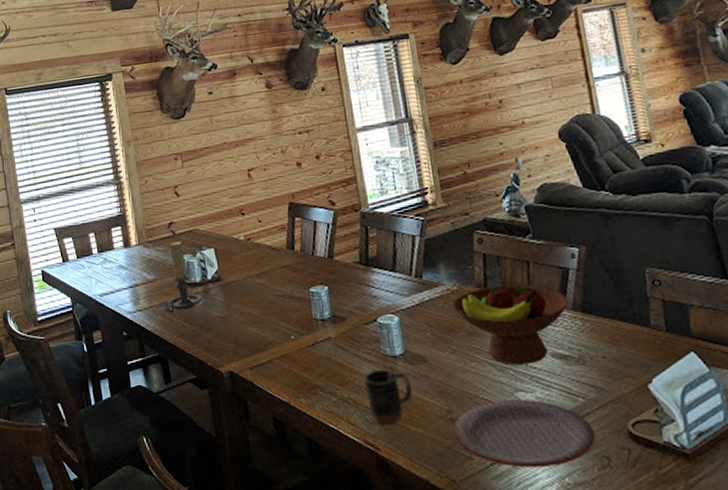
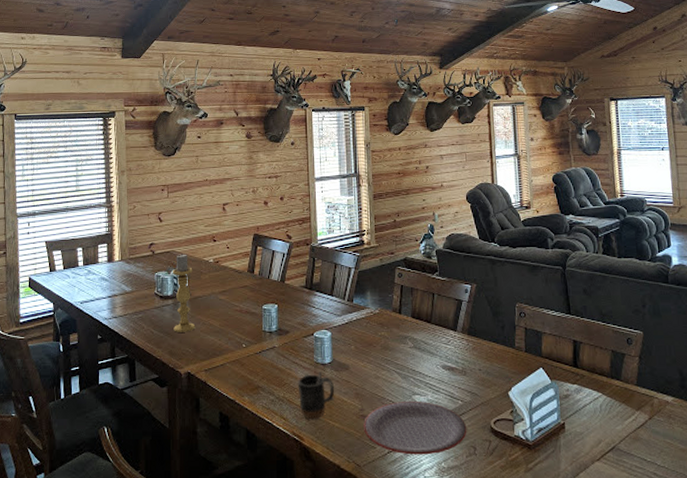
candle holder: present [165,241,203,313] -> none [138,260,171,320]
candle holder: none [198,232,233,325] -> present [172,254,196,332]
fruit bowl: present [451,284,569,365] -> none [373,311,460,374]

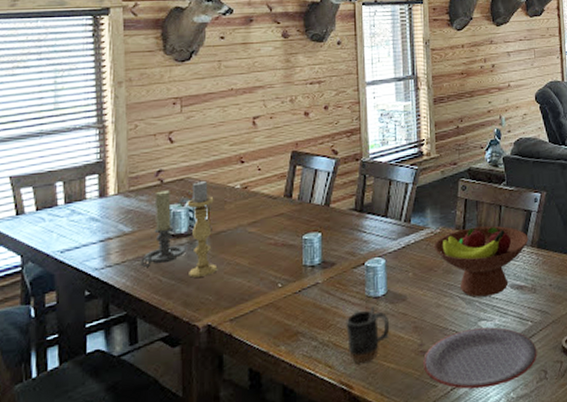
candle holder: none [138,260,171,320] -> present [140,190,186,267]
fruit bowl: none [373,311,460,374] -> present [433,225,529,297]

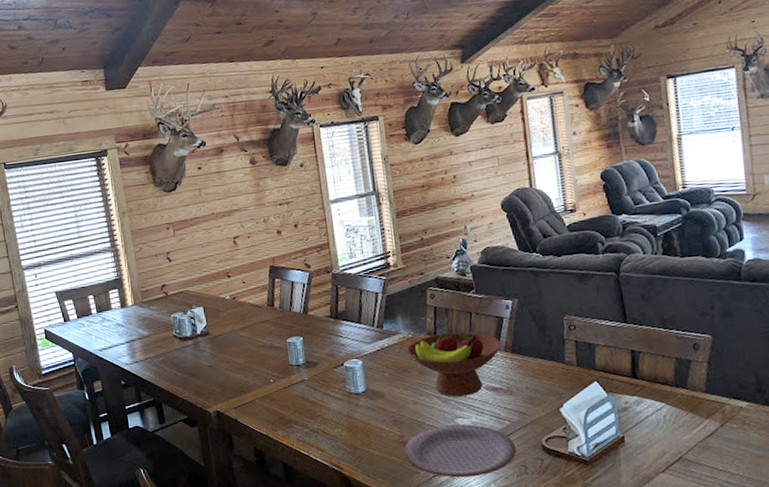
candle holder: present [140,190,186,267] -> none [159,301,193,363]
candle holder: present [187,180,218,278] -> none [188,292,220,373]
mug: present [346,306,390,364] -> none [331,401,372,450]

